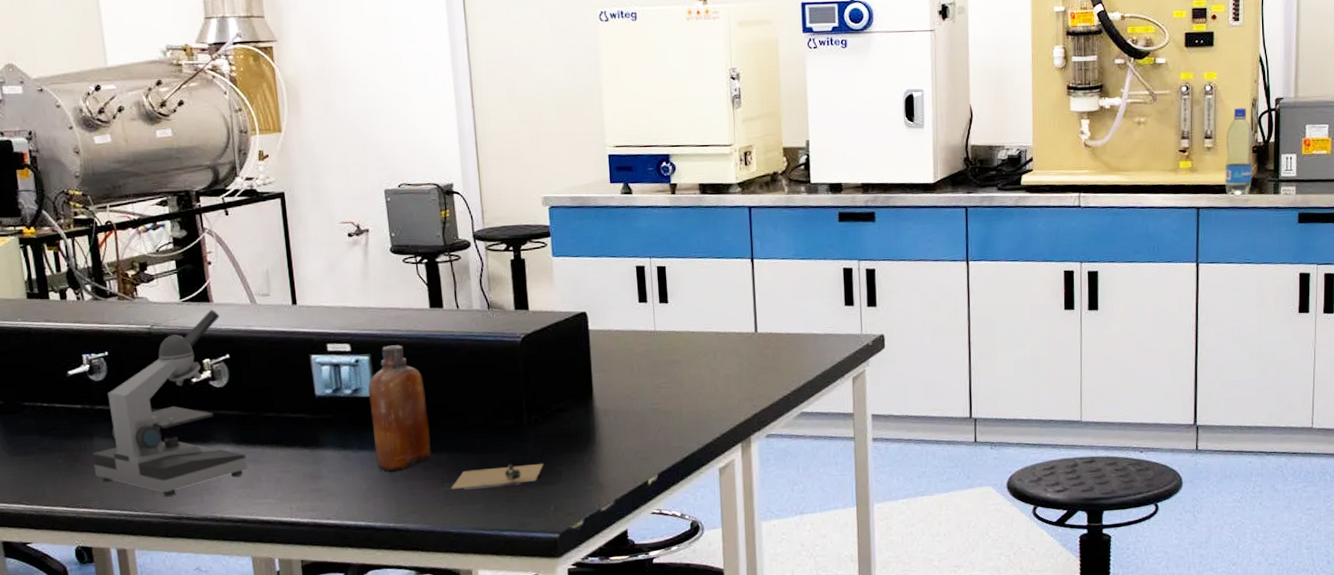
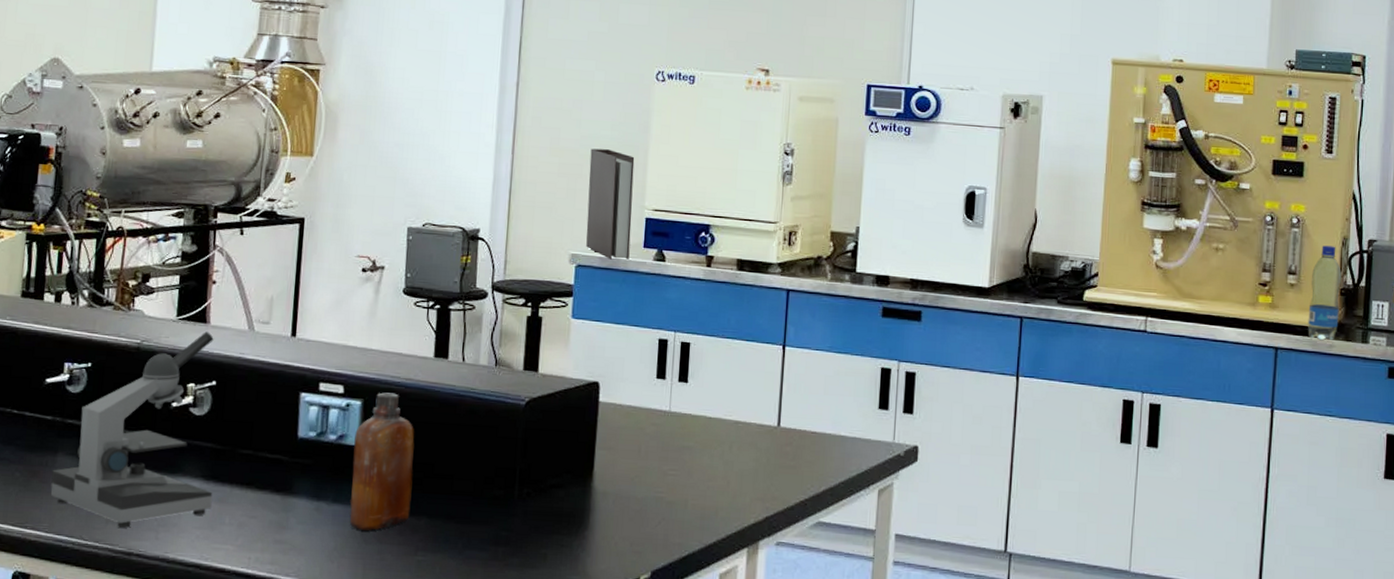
clipboard: present [451,464,544,490] -> none [424,539,529,564]
binder: none [547,93,598,198] -> present [586,148,635,260]

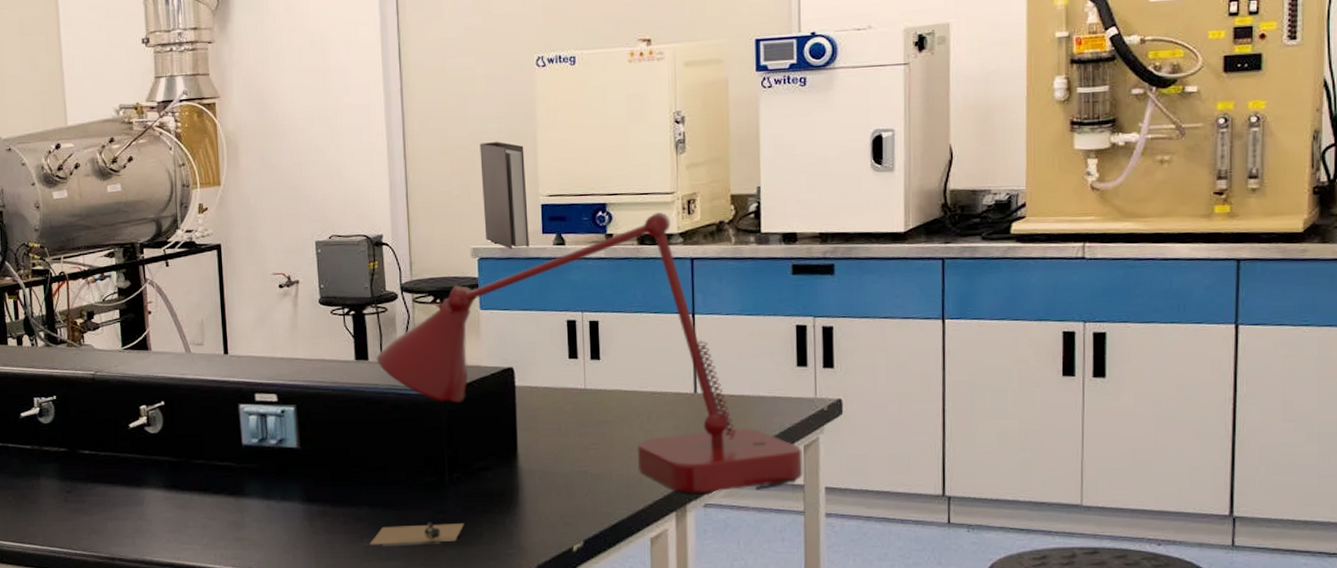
microscope: present [50,331,214,528] -> none [38,358,176,537]
flask: present [349,392,415,531] -> none [293,396,352,523]
clipboard: none [424,539,529,564] -> present [370,522,464,546]
desk lamp: none [456,240,877,533] -> present [376,212,803,494]
bottle: present [1308,245,1342,341] -> none [1275,141,1314,246]

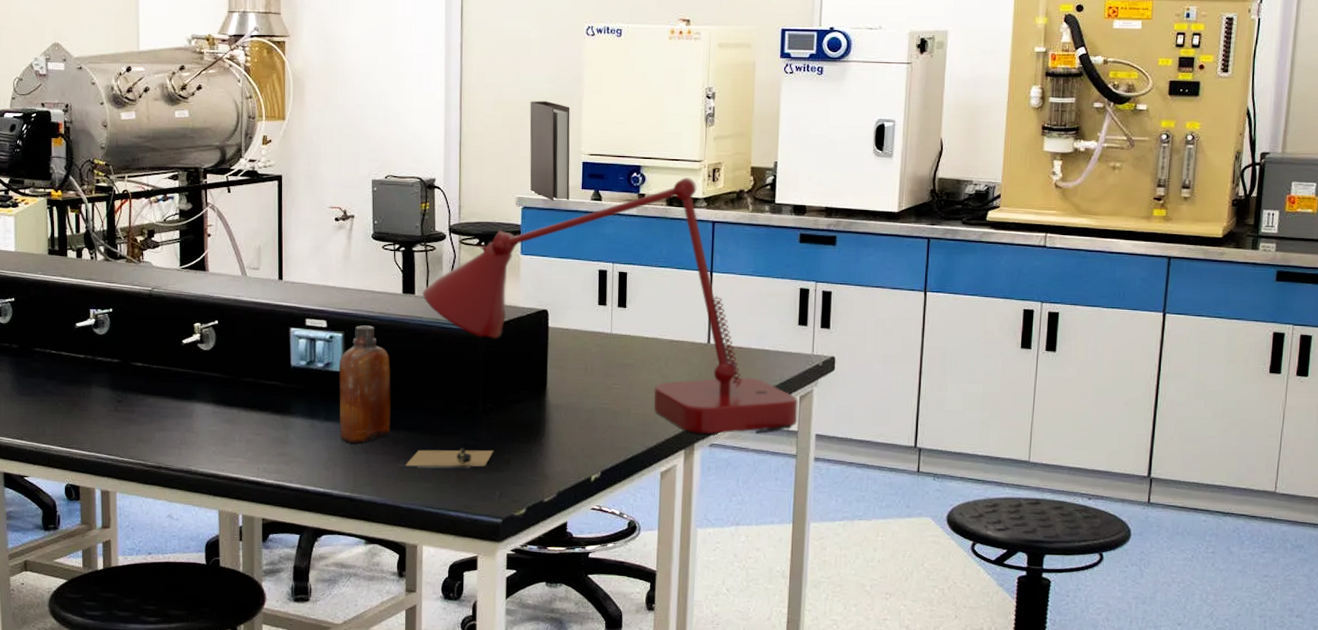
flask: none [293,396,352,523] -> present [339,325,391,443]

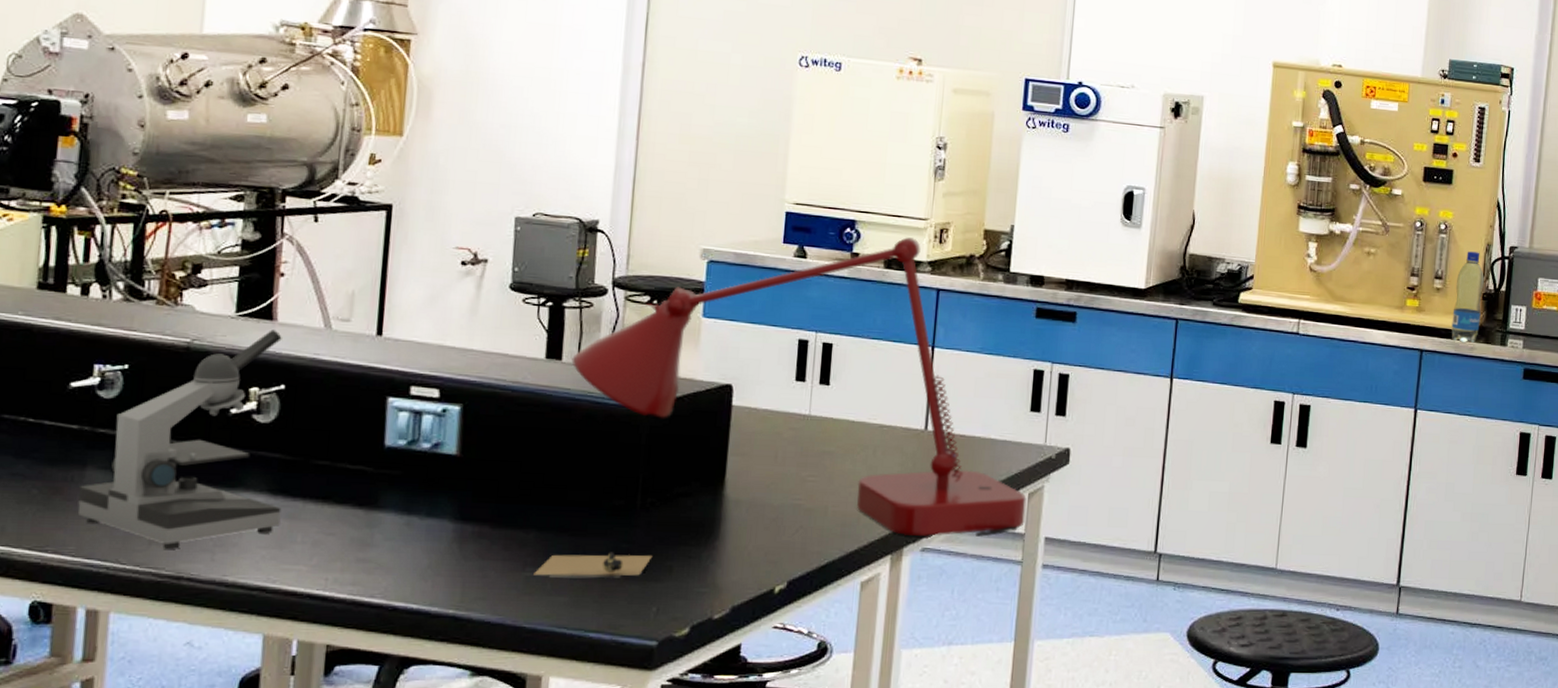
microscope: none [89,278,223,446] -> present [77,329,282,549]
flask: present [339,325,391,443] -> none [446,396,523,546]
binder: present [529,101,570,201] -> none [719,136,775,255]
bottle: none [1200,160,1234,249] -> present [1451,251,1484,344]

